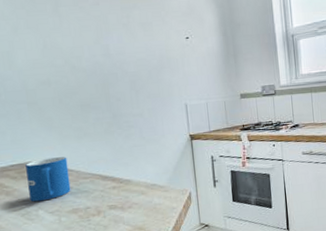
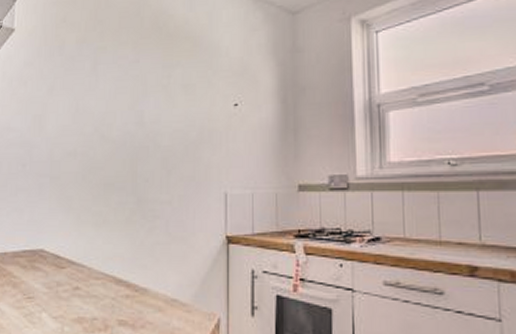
mug: present [25,157,71,202] -> none [35,247,81,301]

